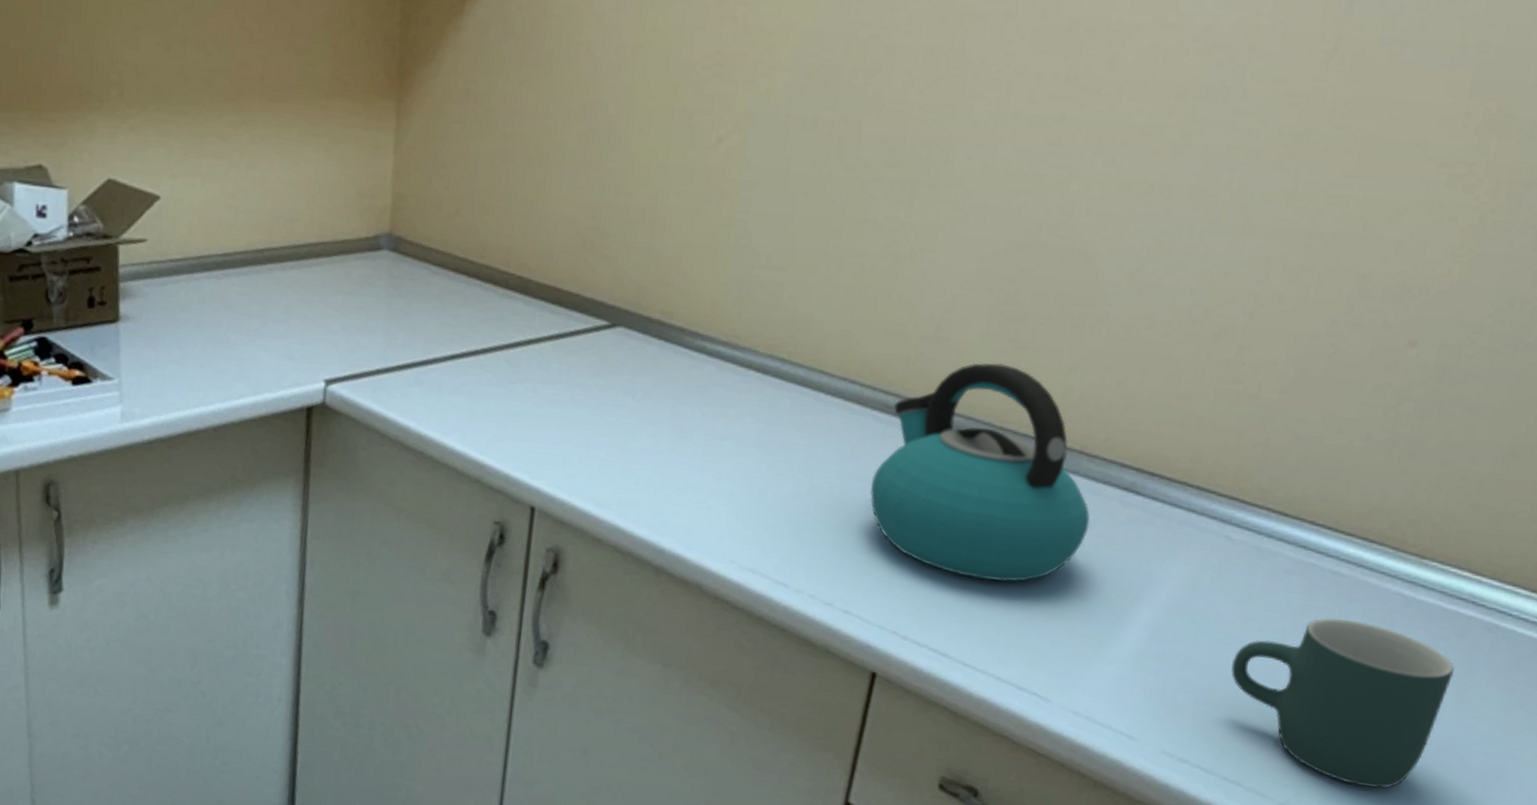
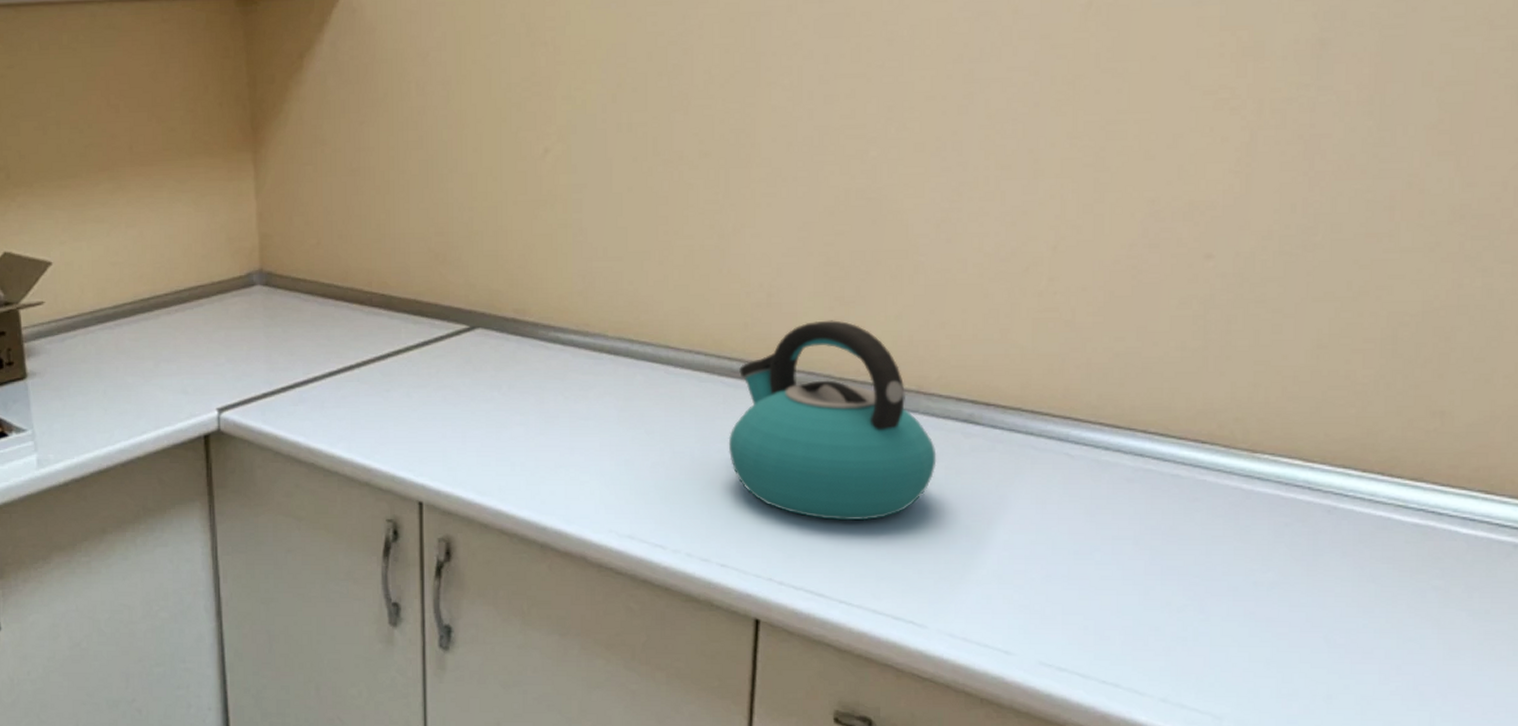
mug: present [1231,618,1455,789] -> none [1091,518,1303,674]

